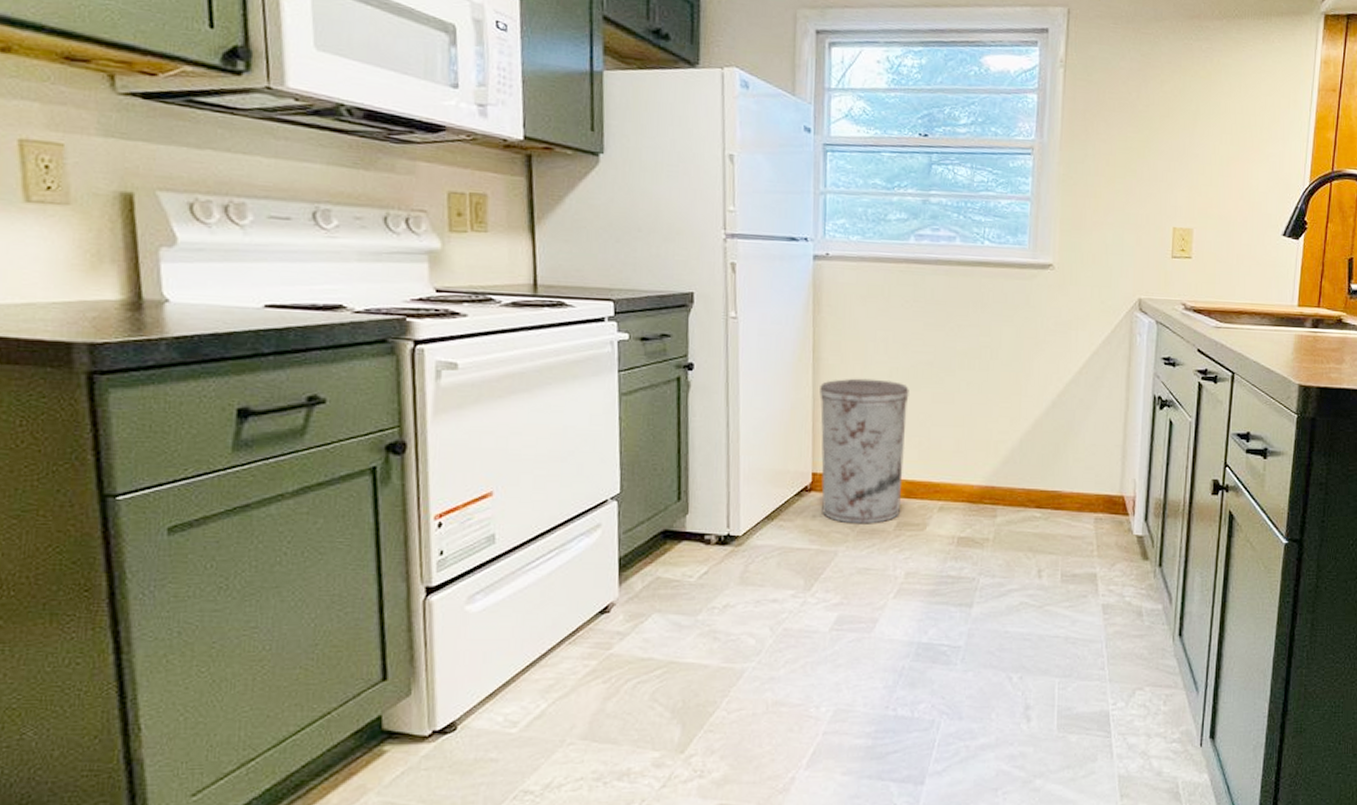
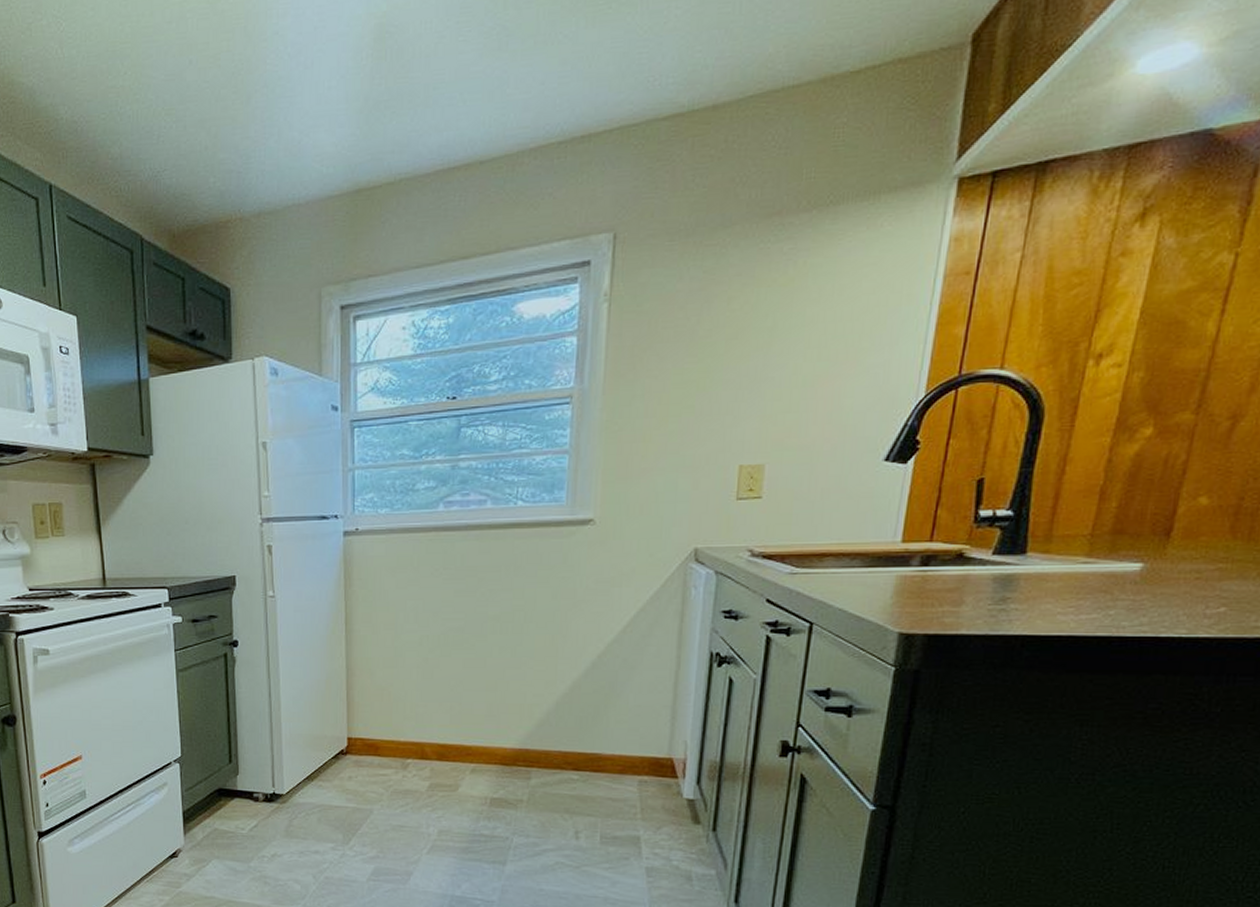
trash can: present [819,378,909,524] -> none [353,647,440,785]

